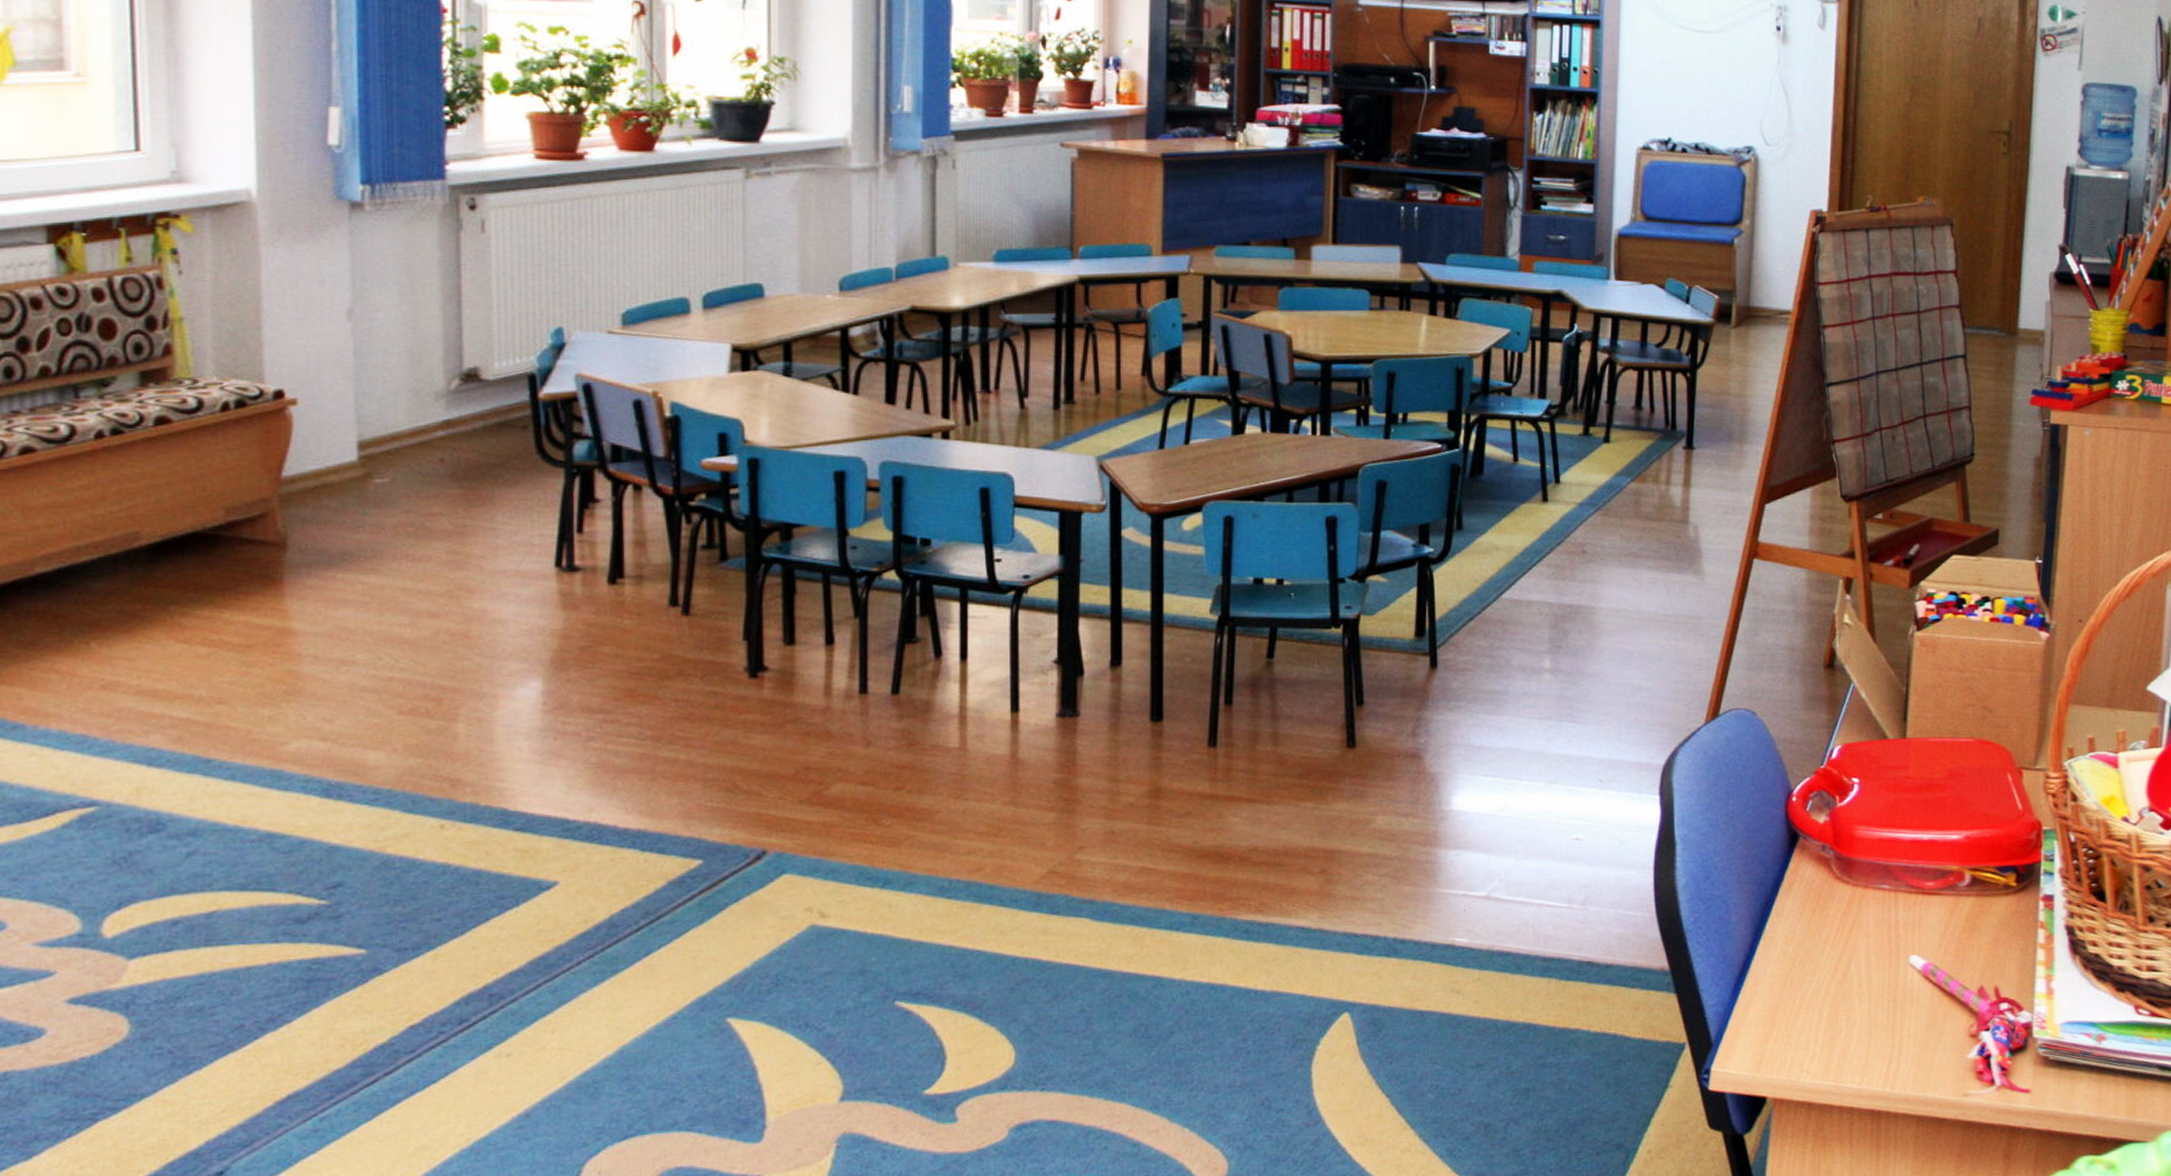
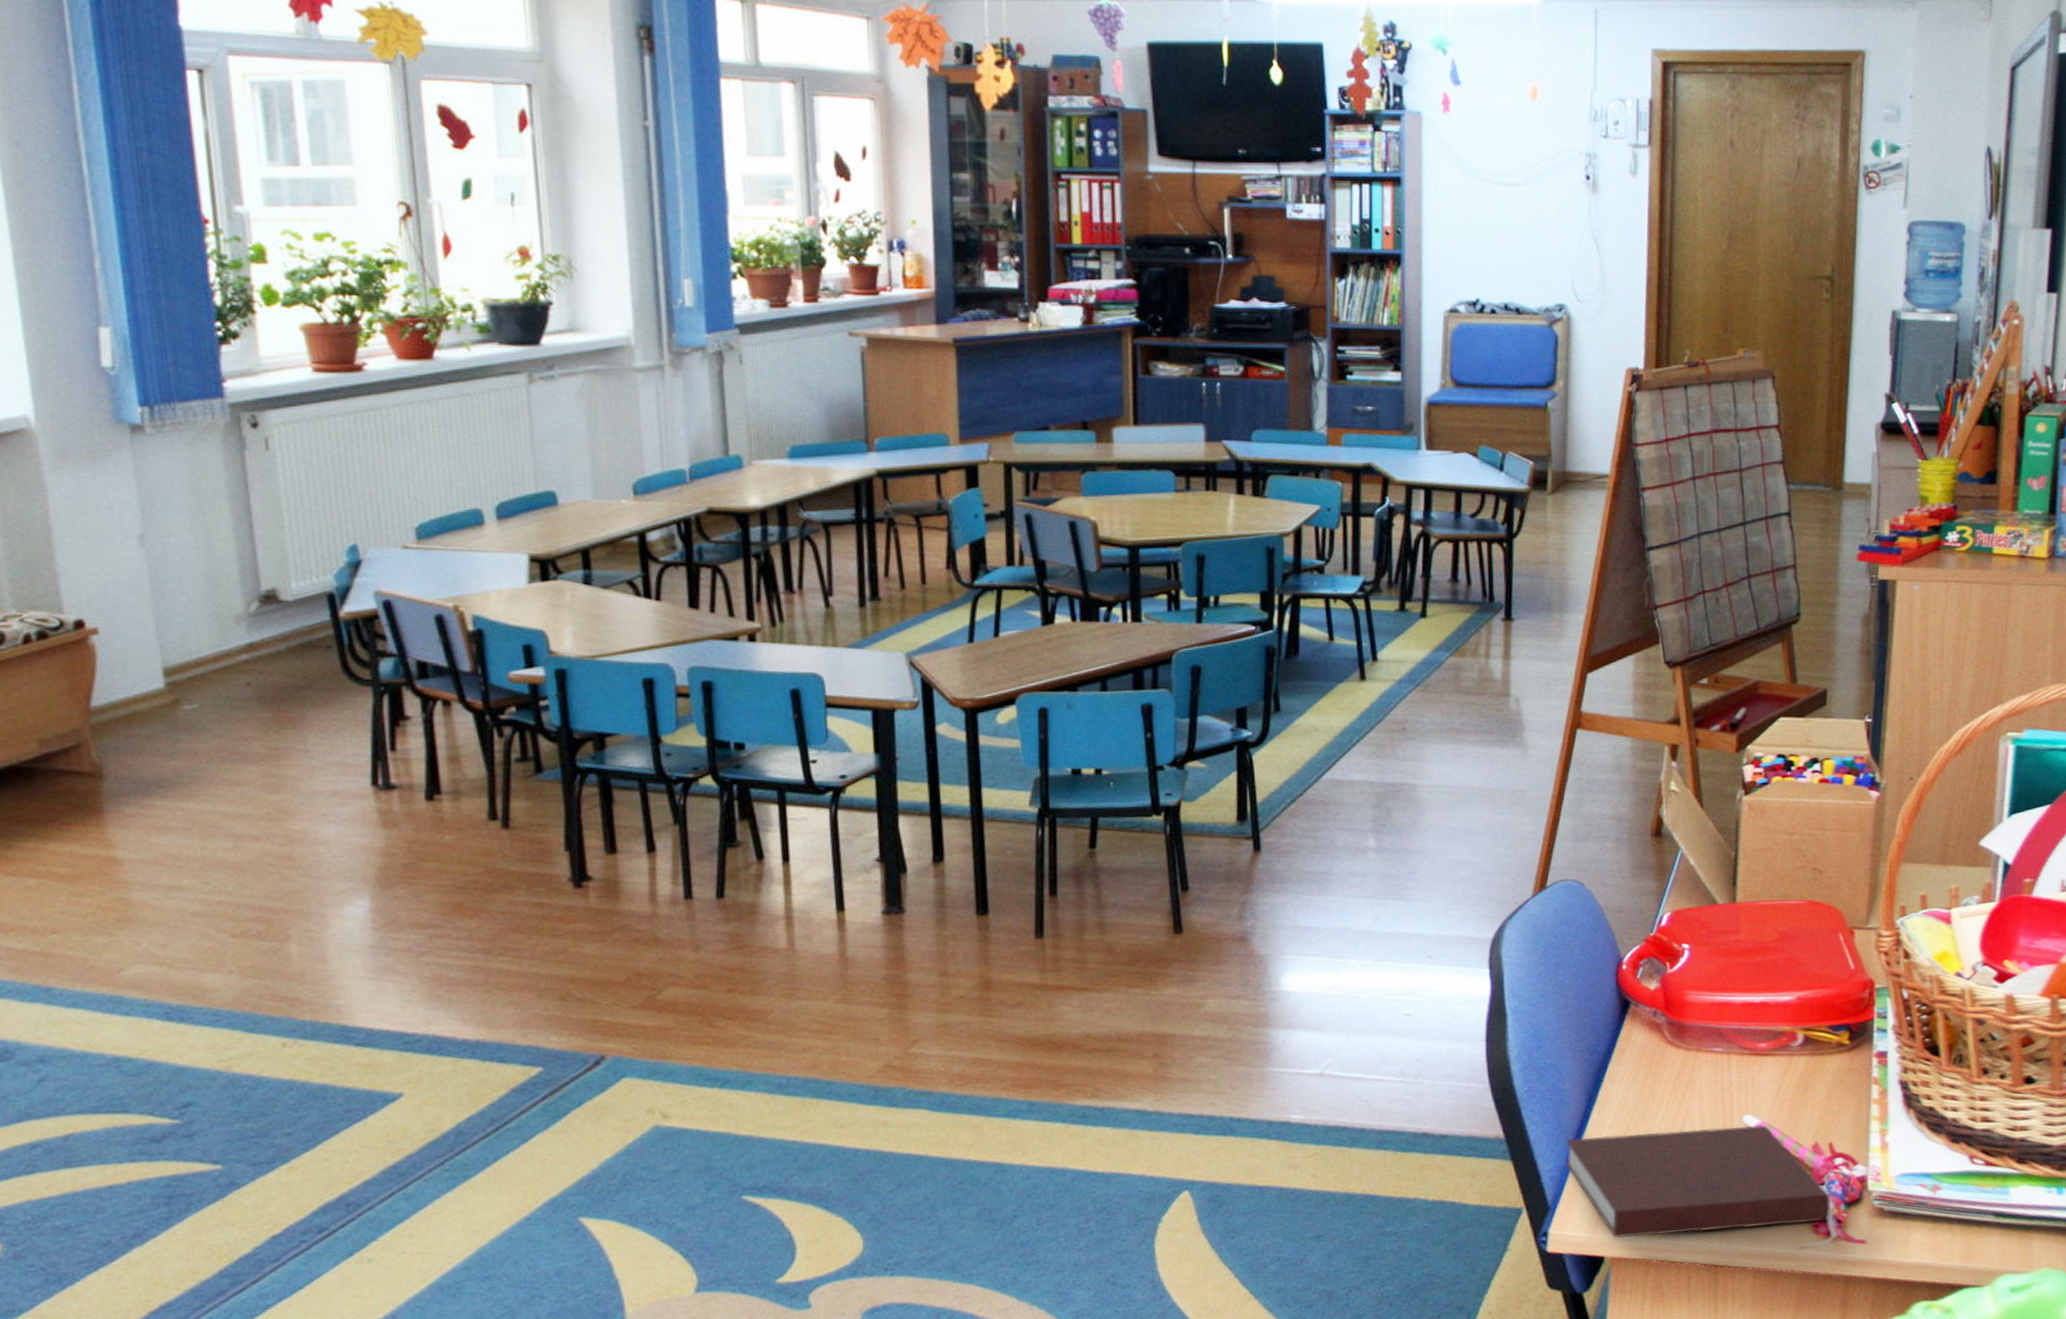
notebook: none [1729,965,1995,1078] -> present [1564,1124,1830,1238]

